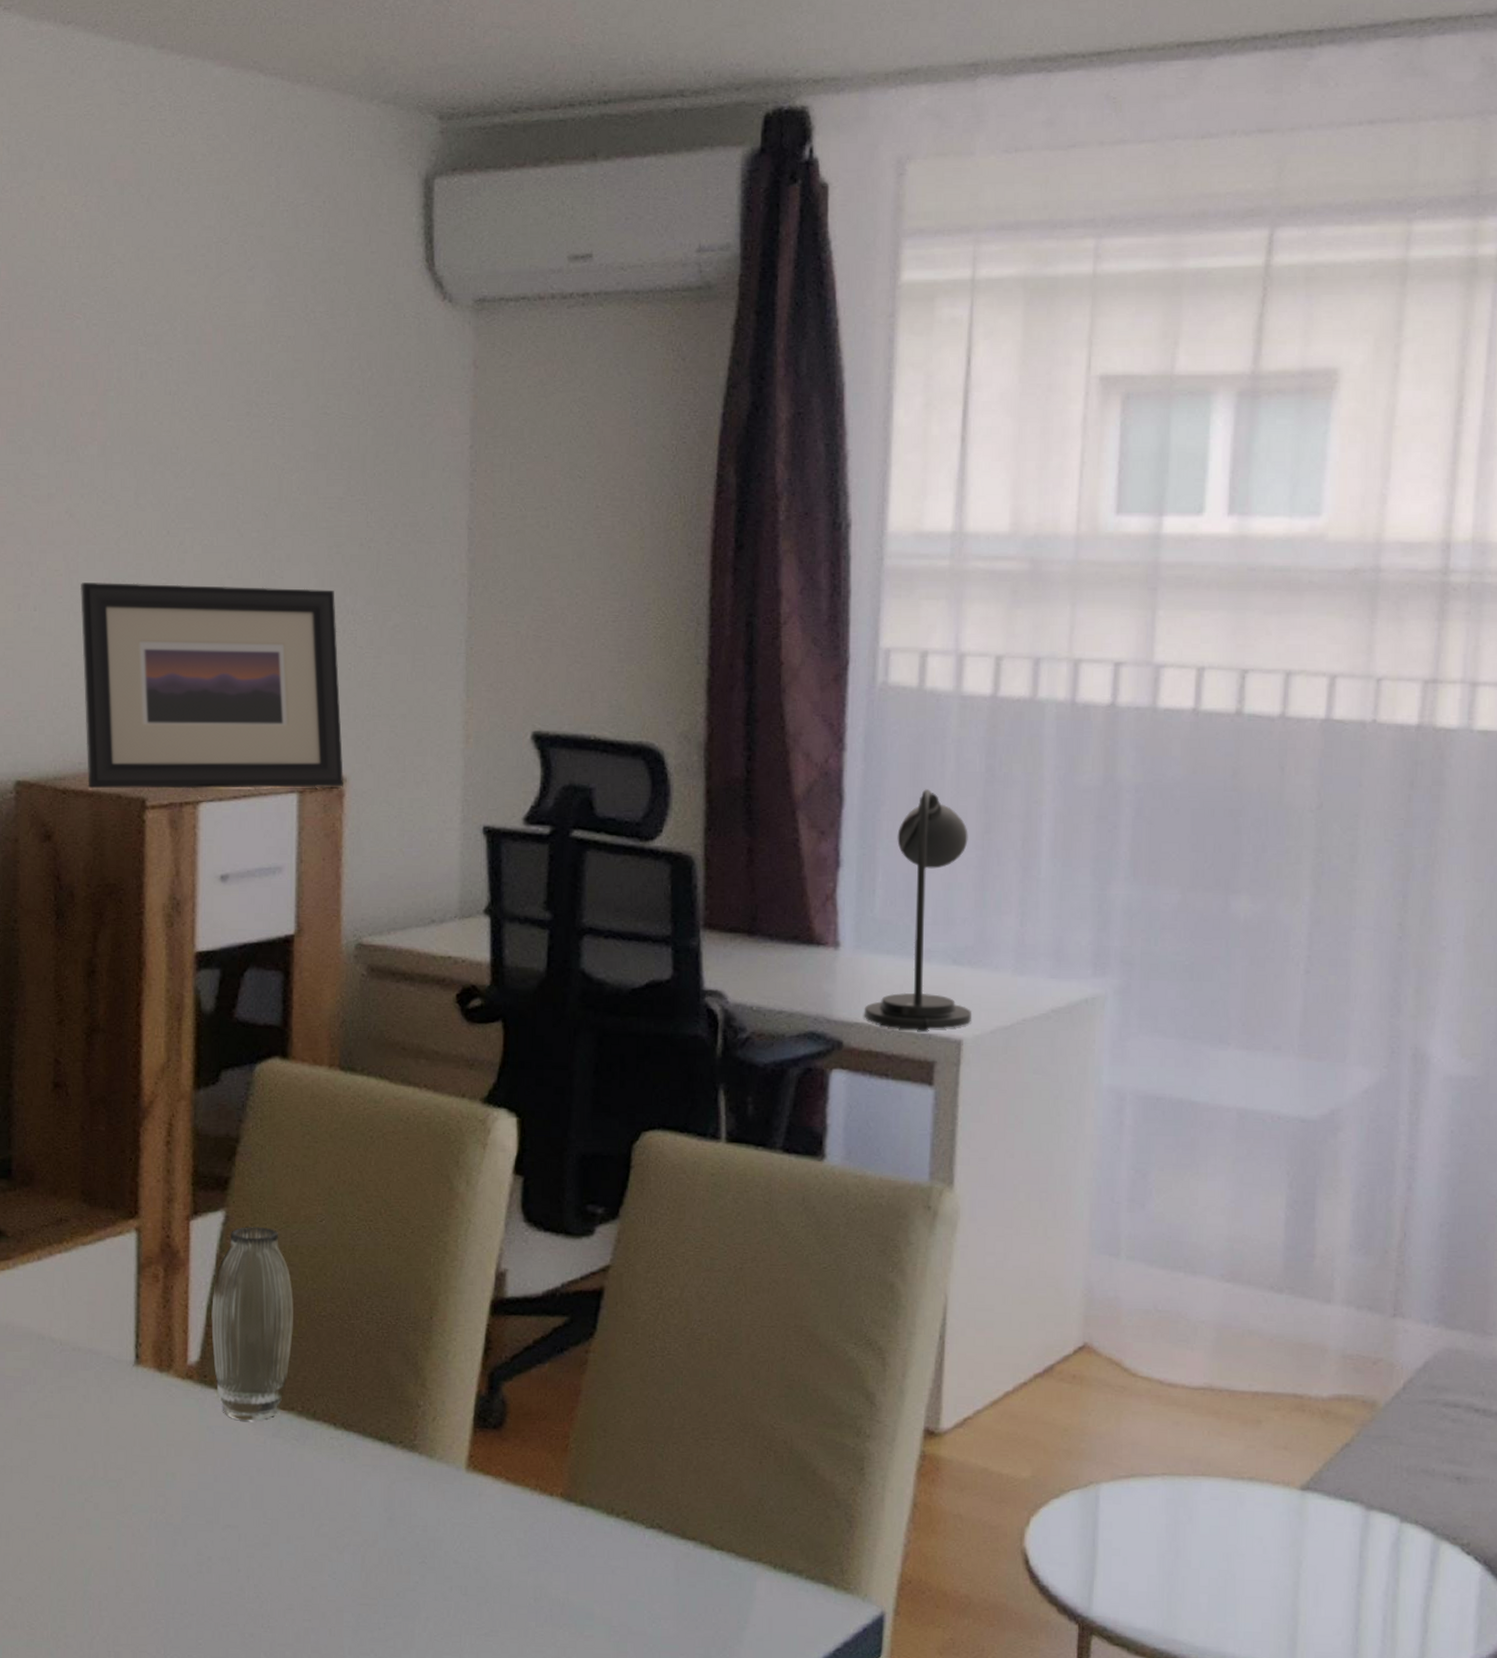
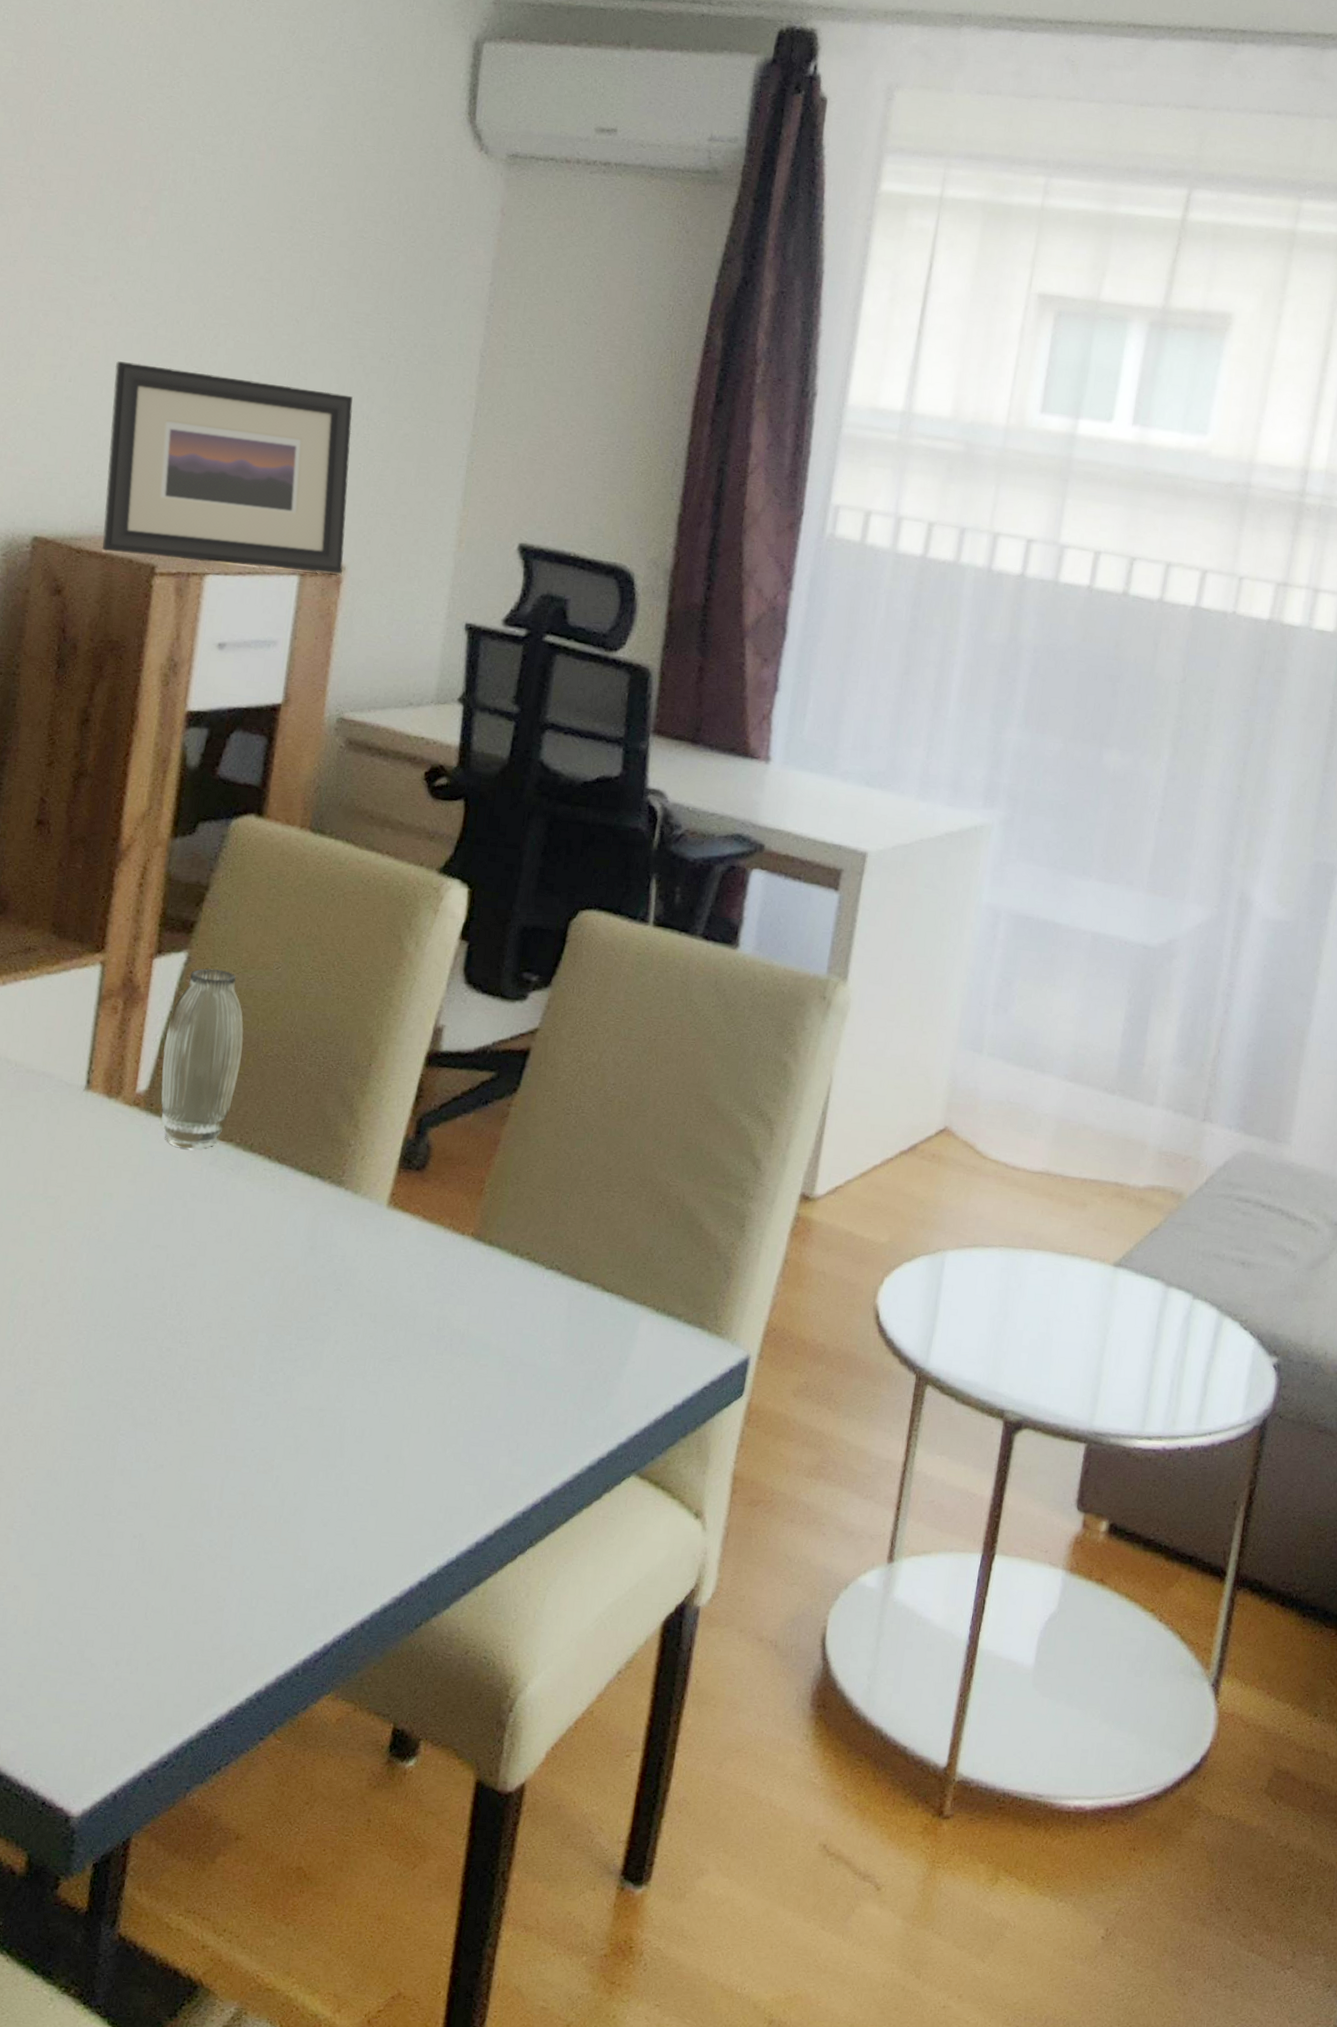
desk lamp: present [864,789,971,1031] -> none [785,631,890,842]

